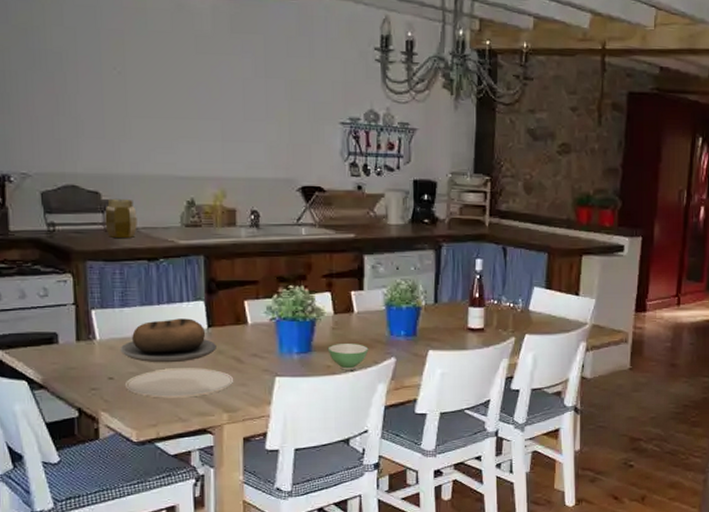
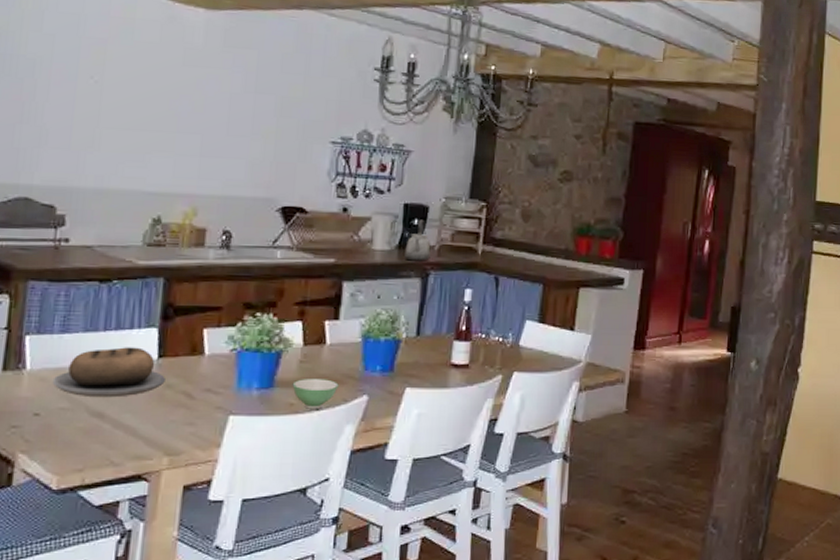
jar: present [104,198,137,239] -> none [56,213,94,258]
plate: present [124,368,234,398] -> none [51,404,181,438]
kettle: none [418,194,442,234] -> present [405,219,431,261]

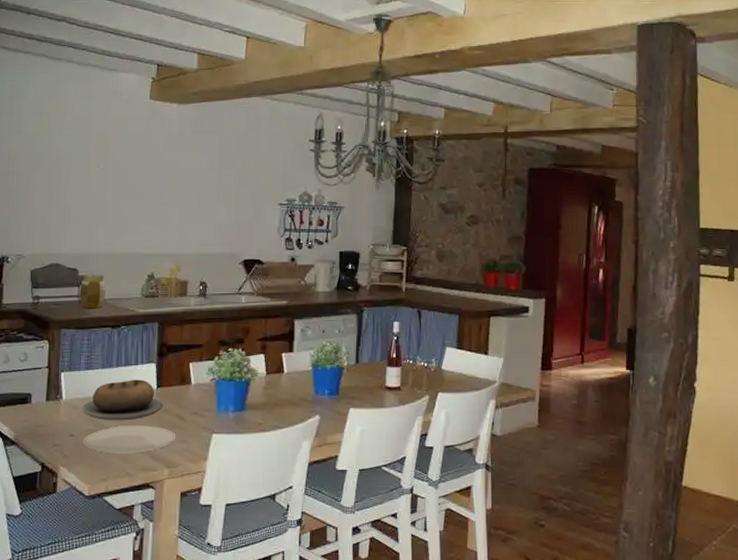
plate: none [51,404,181,438] -> present [82,425,176,454]
jar: none [56,213,94,258] -> present [79,274,106,309]
bowl: present [292,378,339,409] -> none [259,401,296,428]
kettle: present [405,219,431,261] -> none [343,264,363,300]

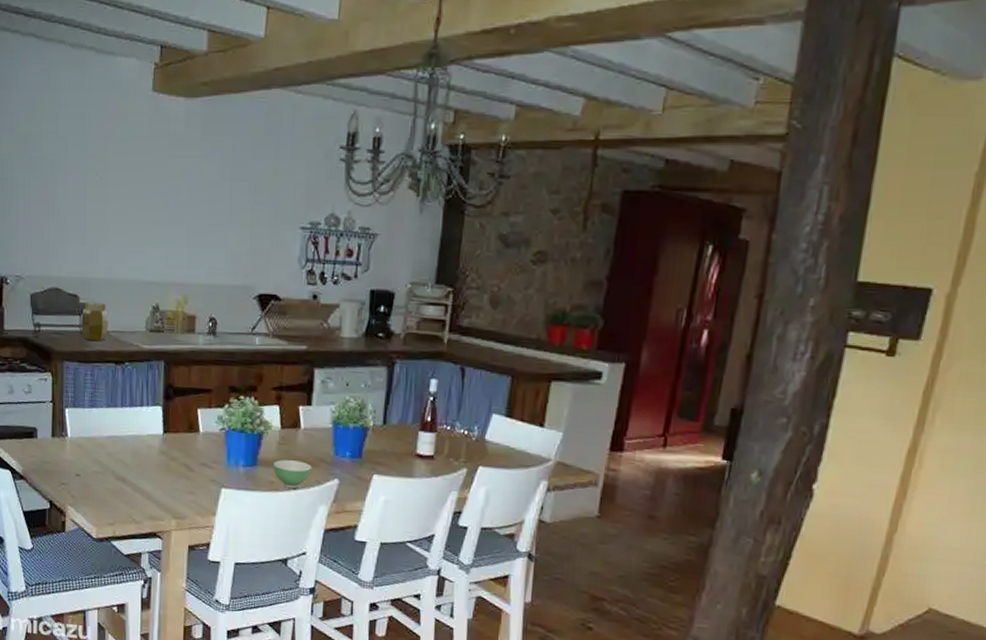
bread: present [81,379,163,421] -> none [87,422,170,466]
plate: present [82,425,176,454] -> none [89,470,184,501]
bowl: none [259,401,296,428] -> present [272,459,313,489]

